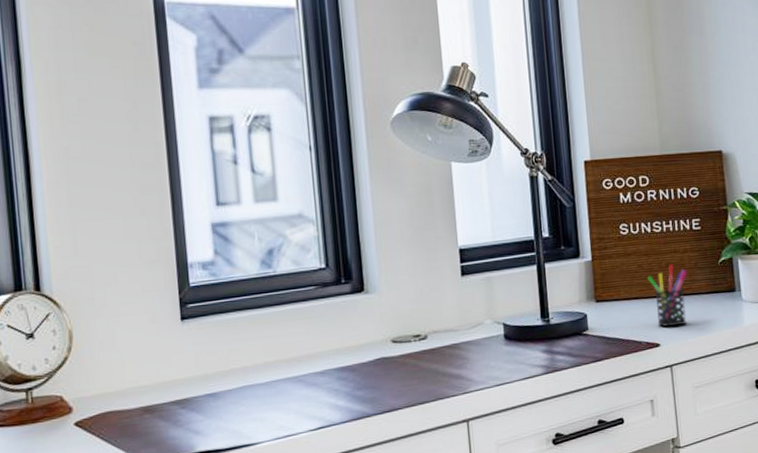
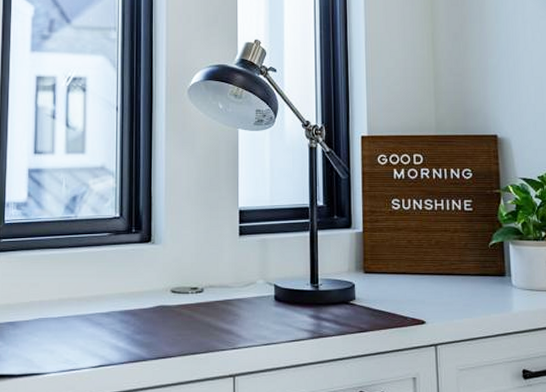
pen holder: present [647,265,688,328] -> none [417,243,457,305]

